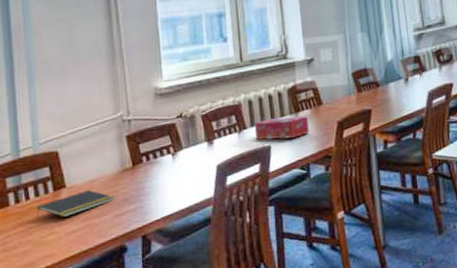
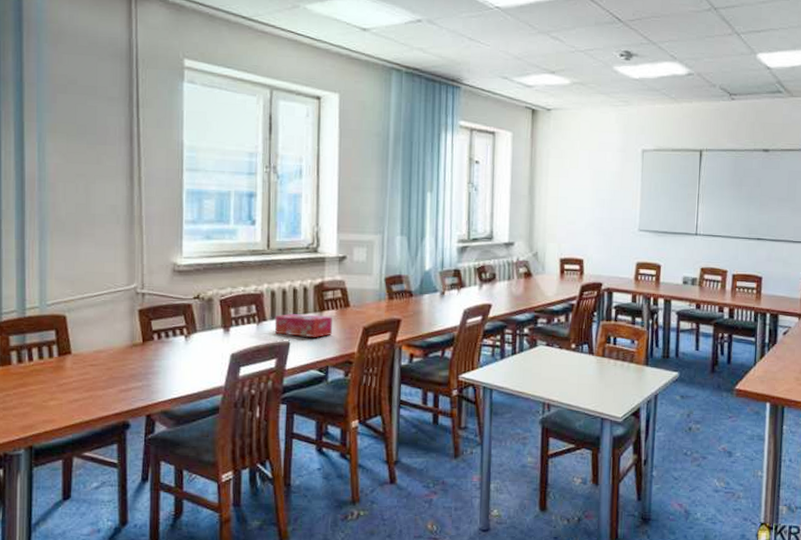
notepad: present [36,190,115,218] -> none [39,360,121,385]

